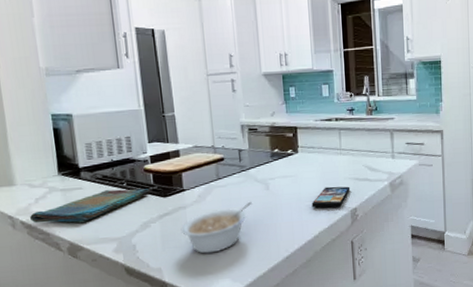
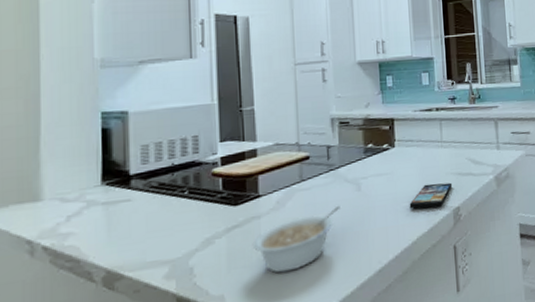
dish towel: present [29,188,150,223] -> none [55,196,217,248]

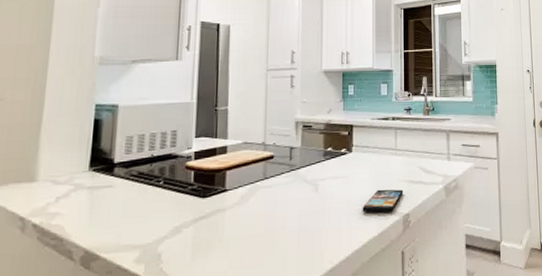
legume: present [252,205,340,273] -> none [215,204,298,265]

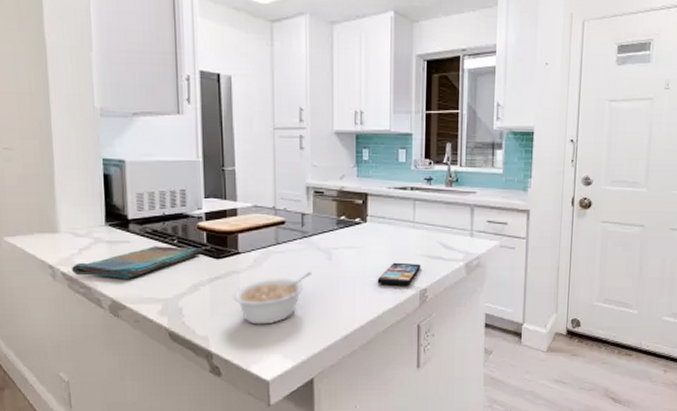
dish towel: none [43,188,188,226] -> present [71,246,202,279]
legume: none [215,204,298,265] -> present [232,271,312,325]

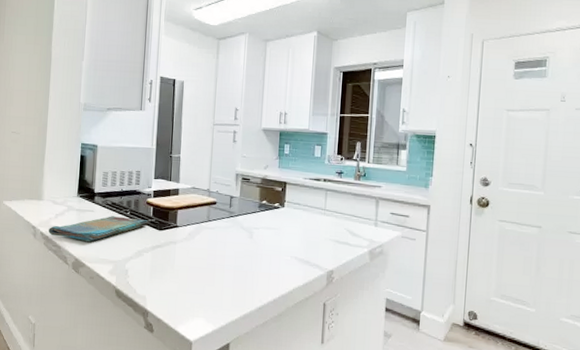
legume: present [232,271,312,325] -> none [168,246,235,291]
smartphone: present [377,262,421,286] -> none [290,244,330,266]

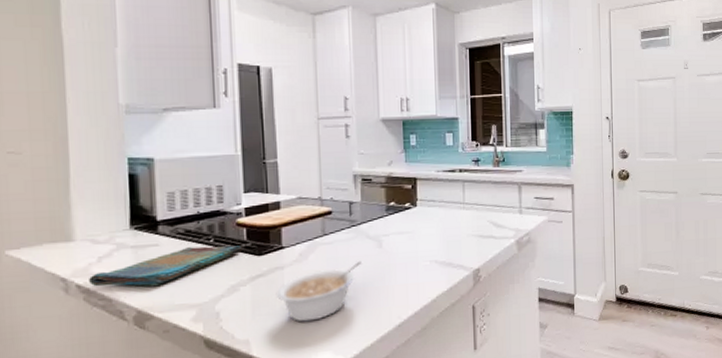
legume: none [168,246,235,291] -> present [275,260,362,322]

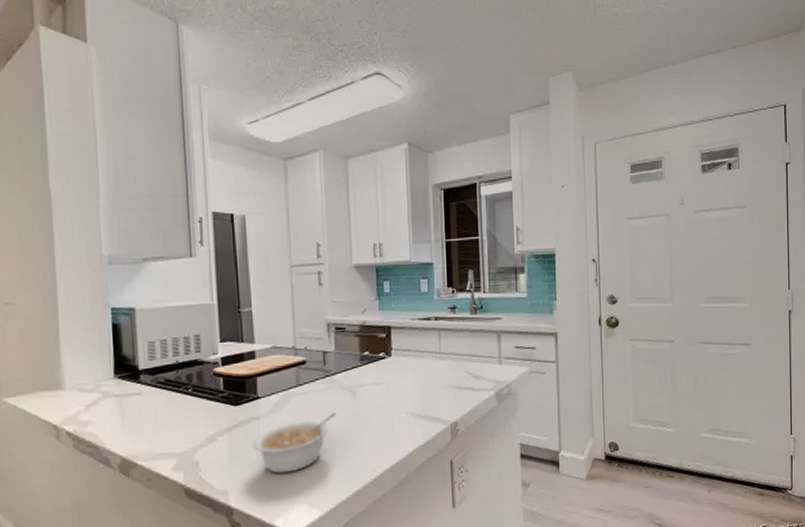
dish towel: present [88,245,242,287] -> none [77,395,219,435]

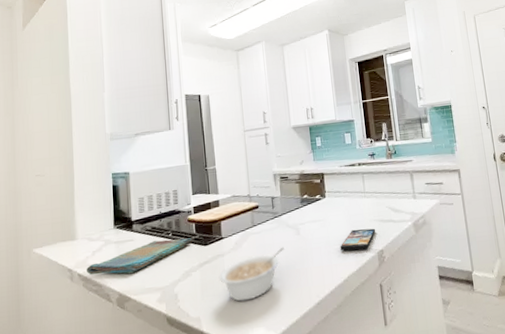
dish towel: none [77,395,219,435] -> present [86,238,192,275]
smartphone: none [405,396,451,421] -> present [340,228,376,251]

